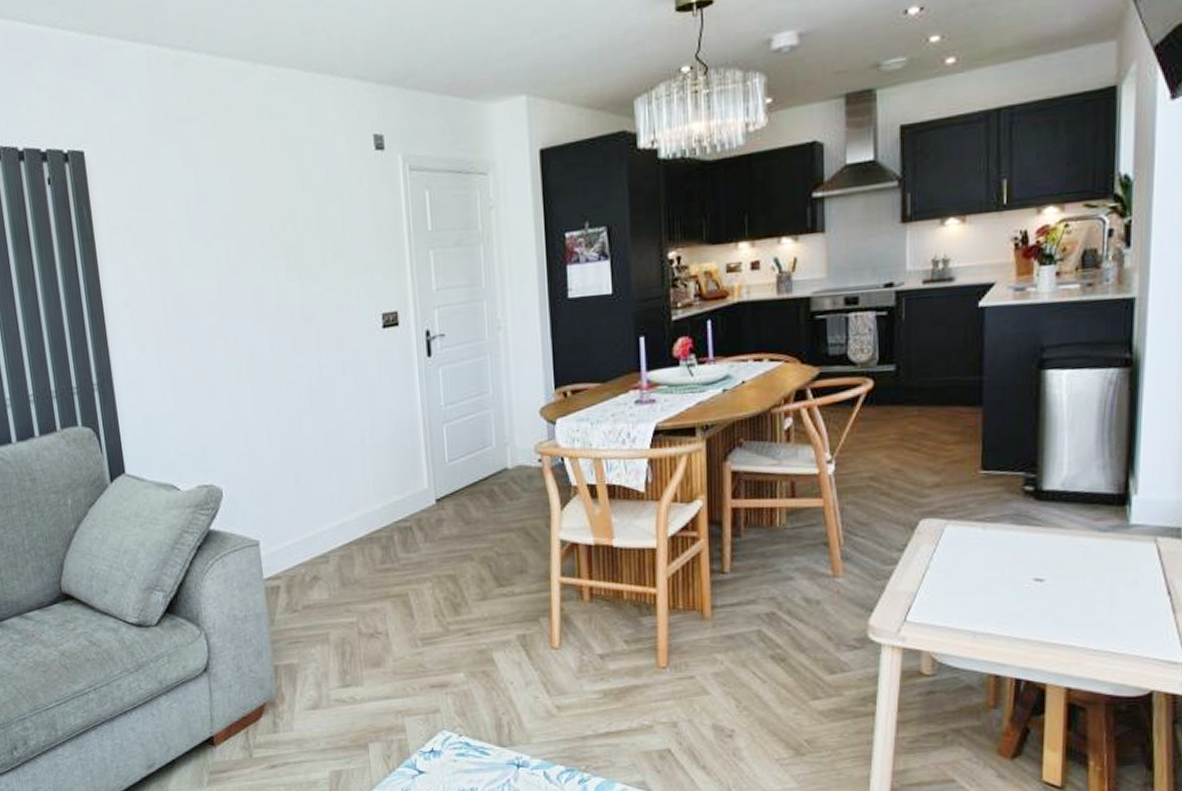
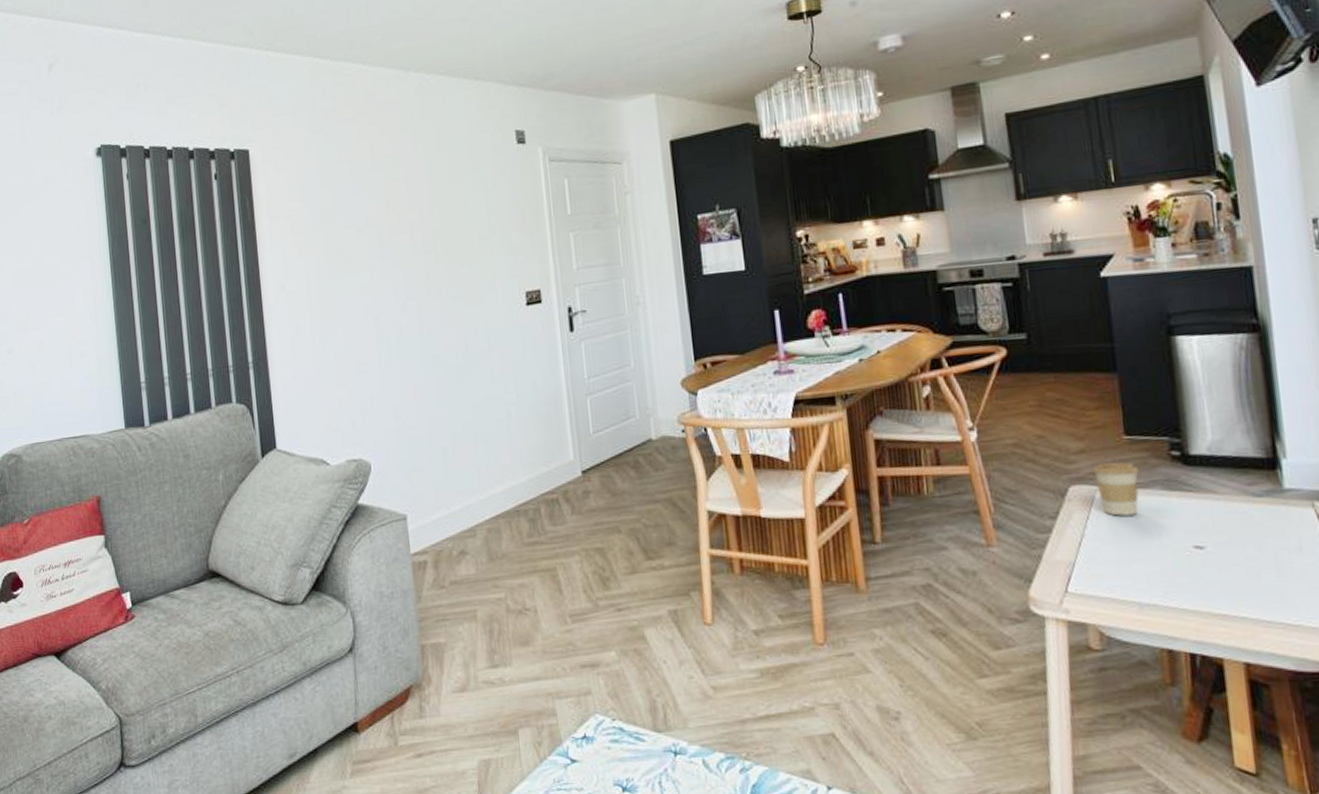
coffee cup: none [946,496,991,549] -> present [1093,462,1139,516]

